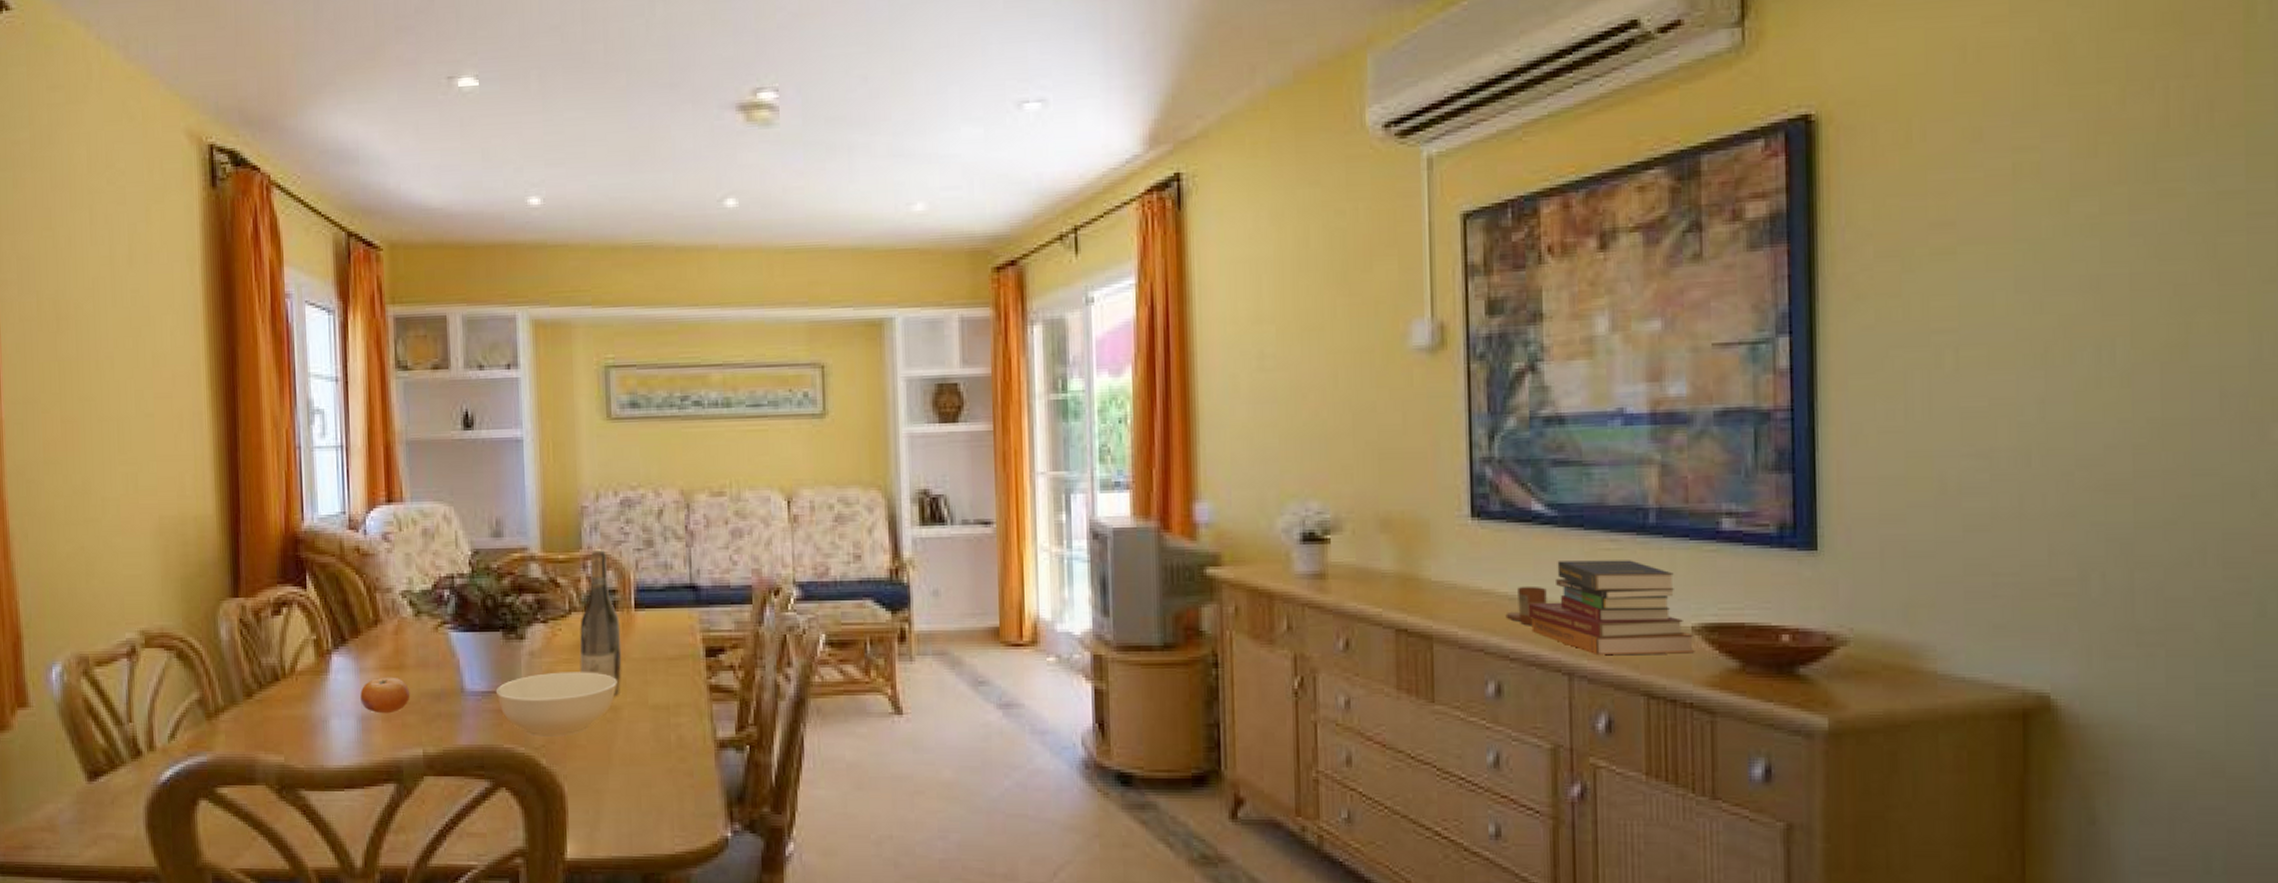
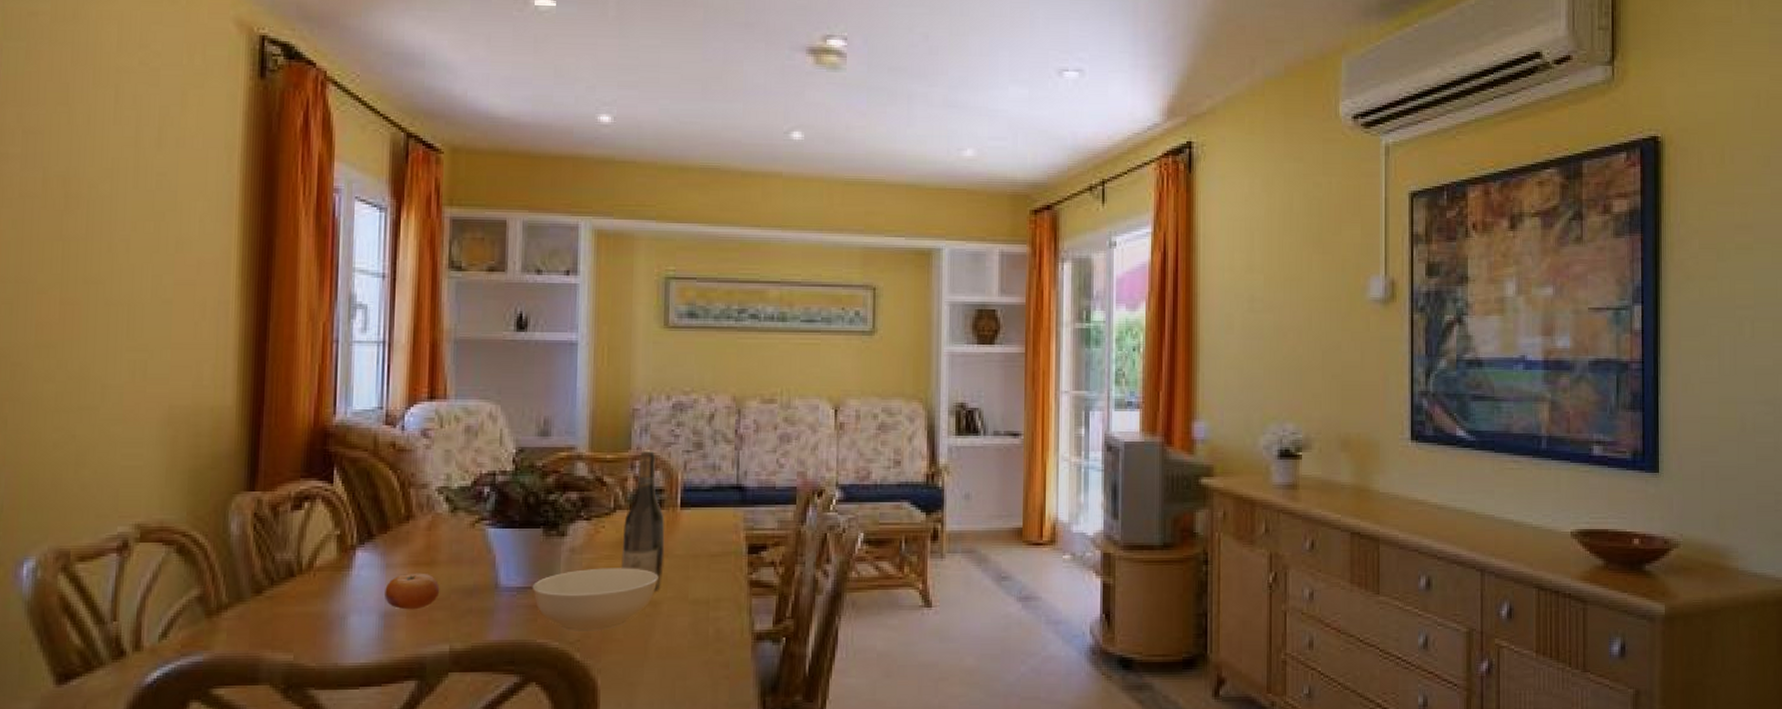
candle: present [1505,586,1547,625] -> none [1435,497,1466,529]
books: present [1528,560,1694,656] -> none [1452,477,1572,555]

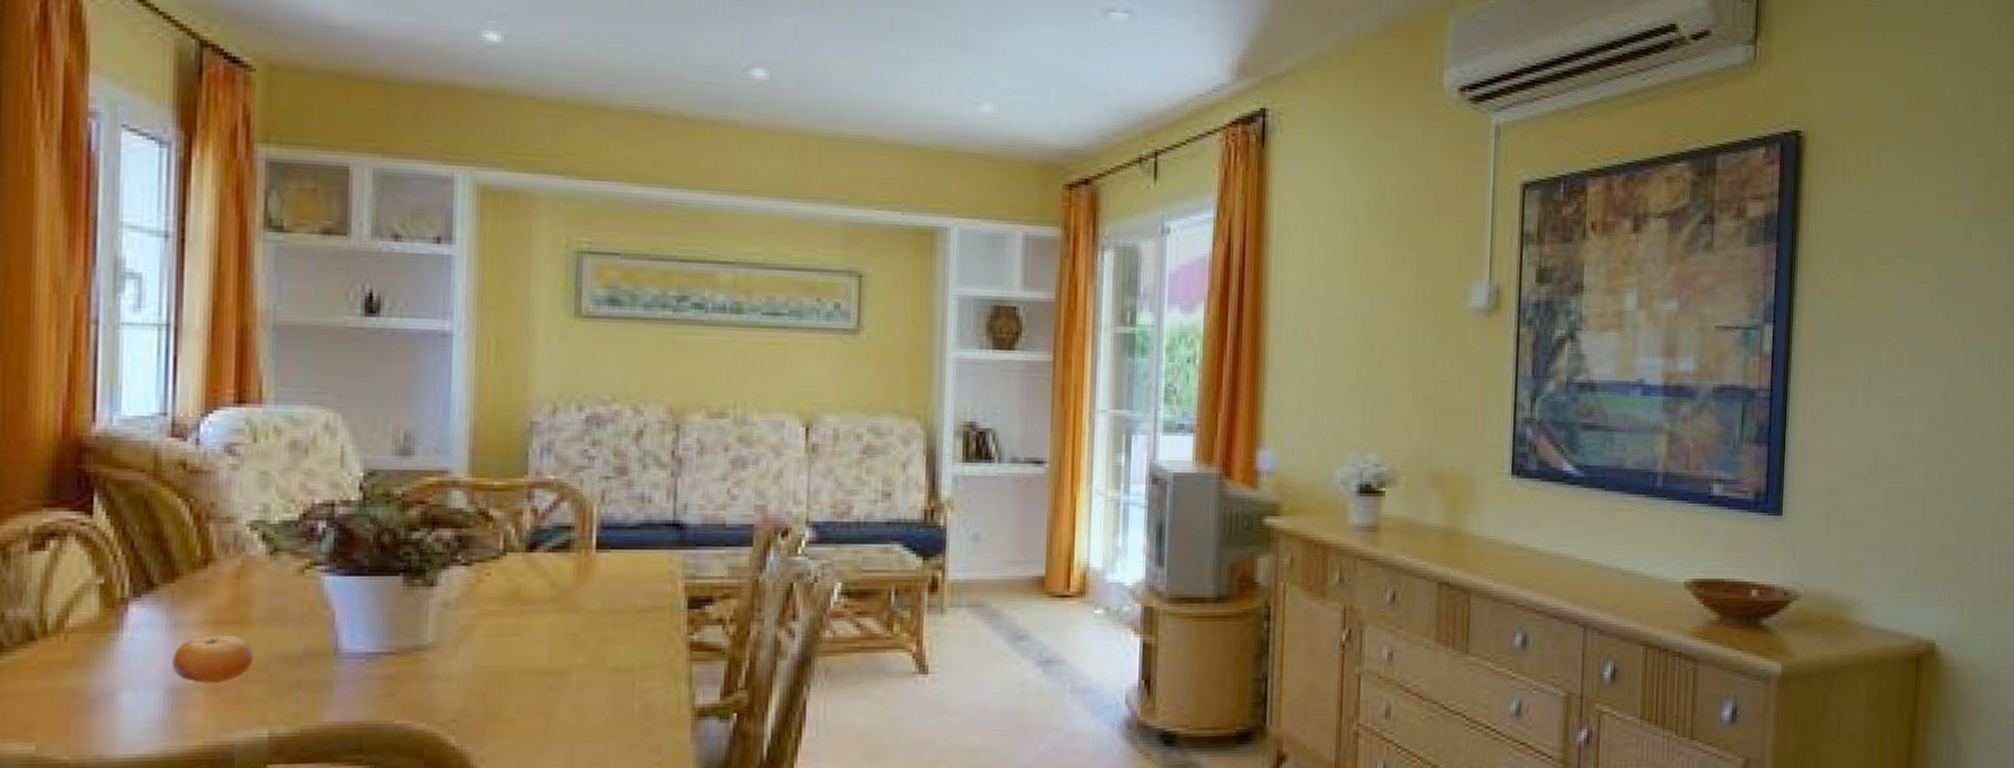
bowl: present [532,568,659,631] -> none [387,627,565,709]
wine bottle: present [621,450,665,592] -> none [514,475,575,658]

